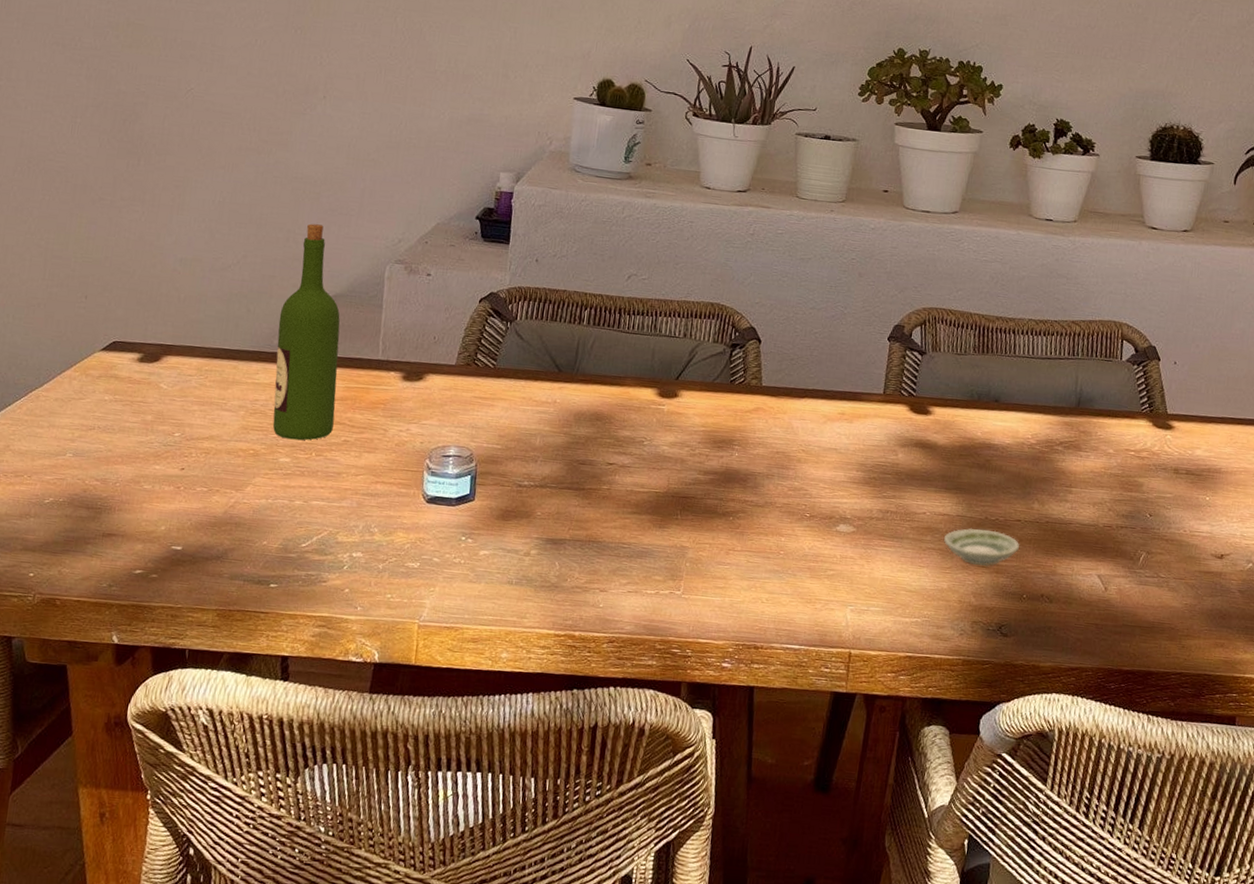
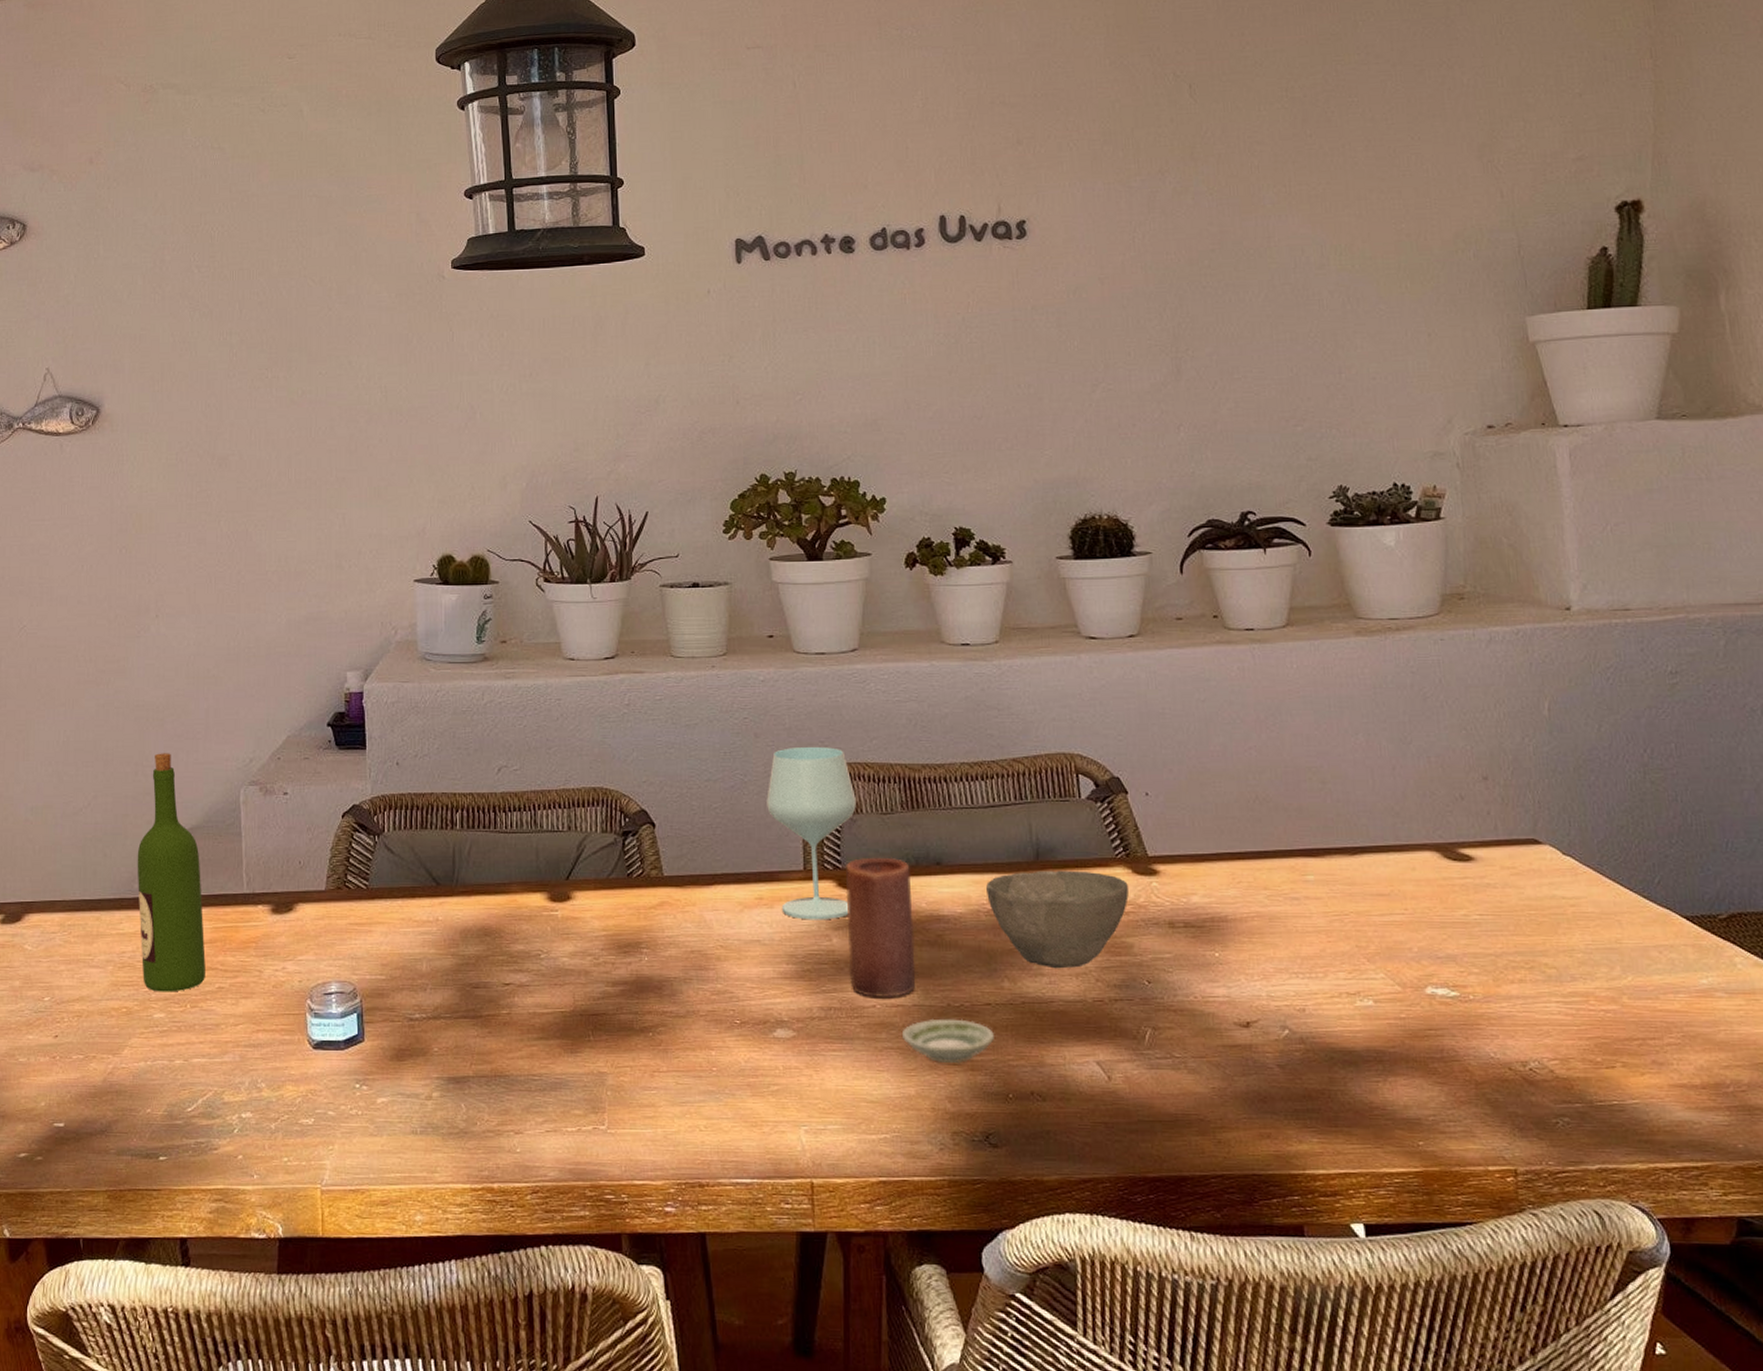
wine glass: none [859,289,937,438] -> present [767,746,856,920]
candle: none [908,389,973,508] -> present [845,857,916,999]
bowl: none [1032,415,1147,498] -> present [985,870,1129,969]

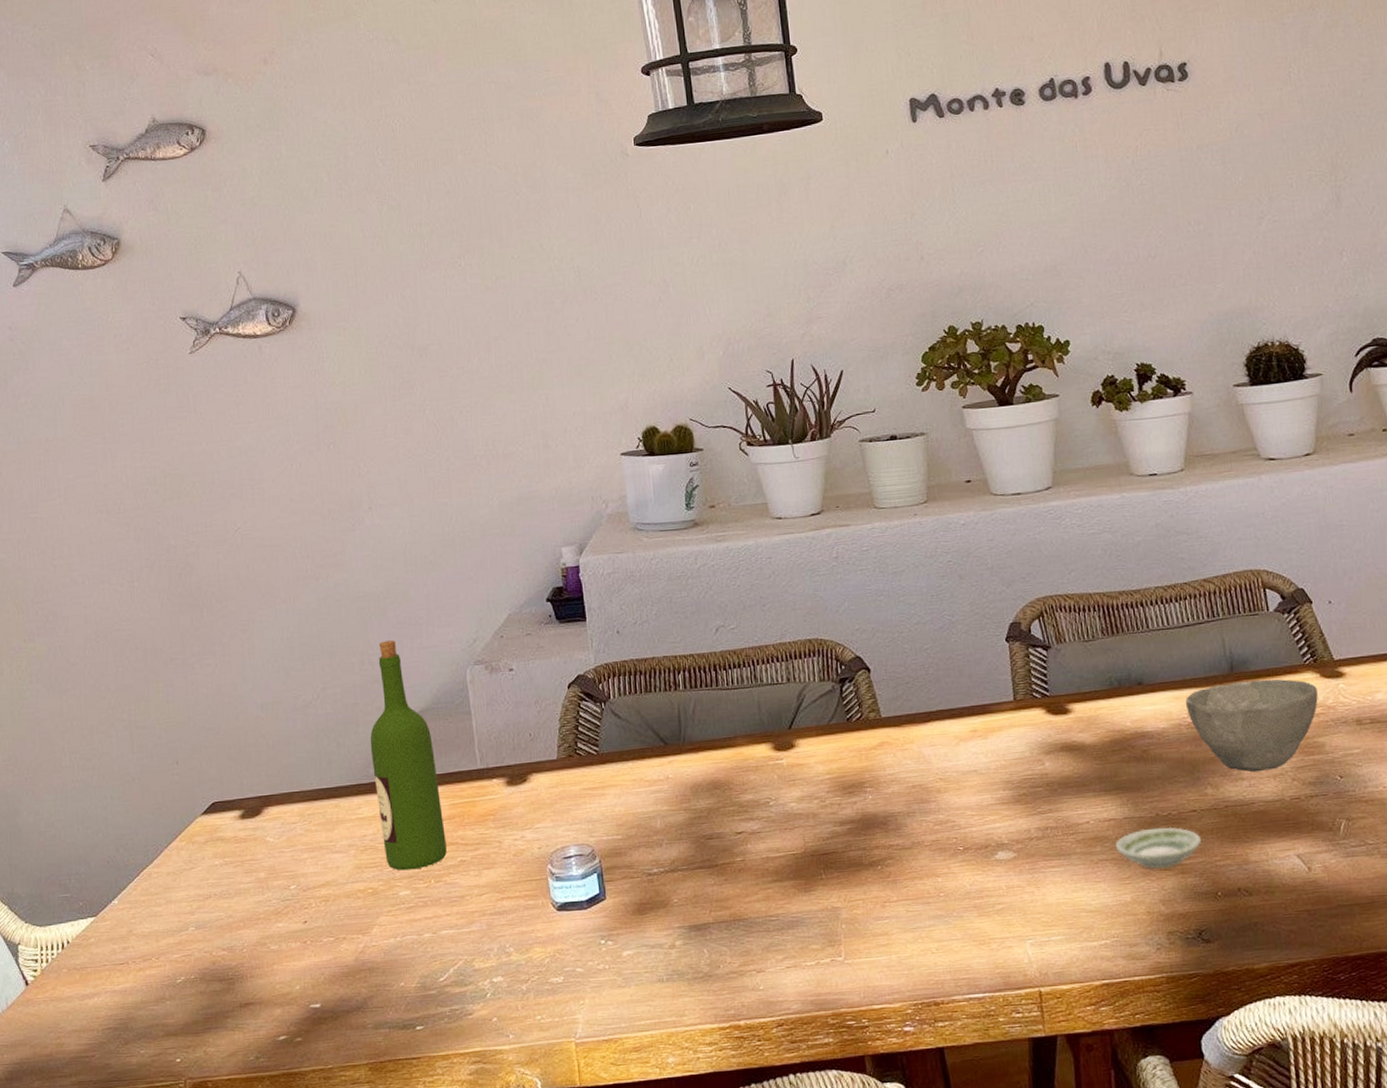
wine glass: present [767,746,856,920] -> none [974,582,1060,748]
candle: present [845,857,916,999] -> none [1053,681,1125,815]

